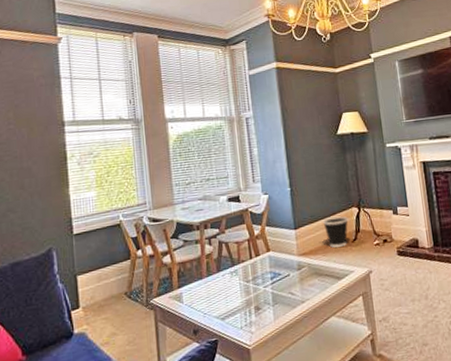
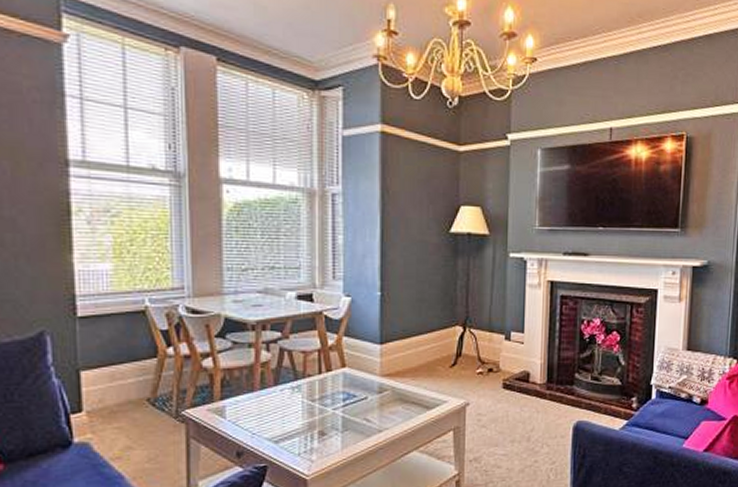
wastebasket: present [322,216,348,248] -> none [417,334,449,372]

